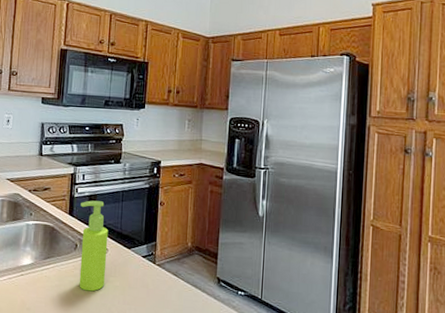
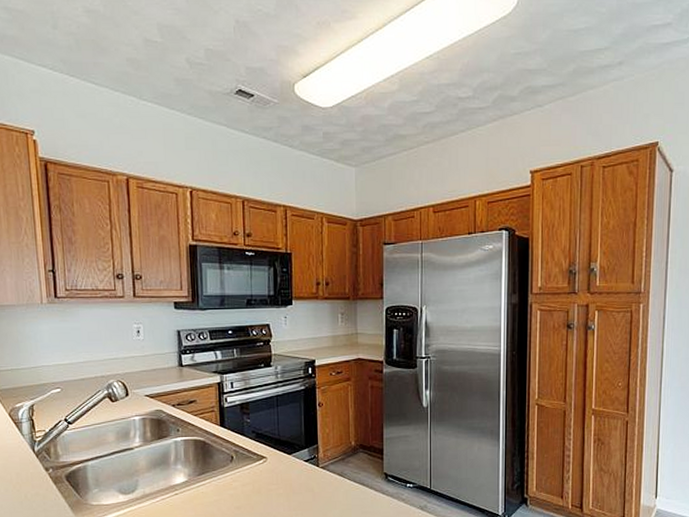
soap dispenser: present [79,200,109,292] -> none [232,408,268,502]

